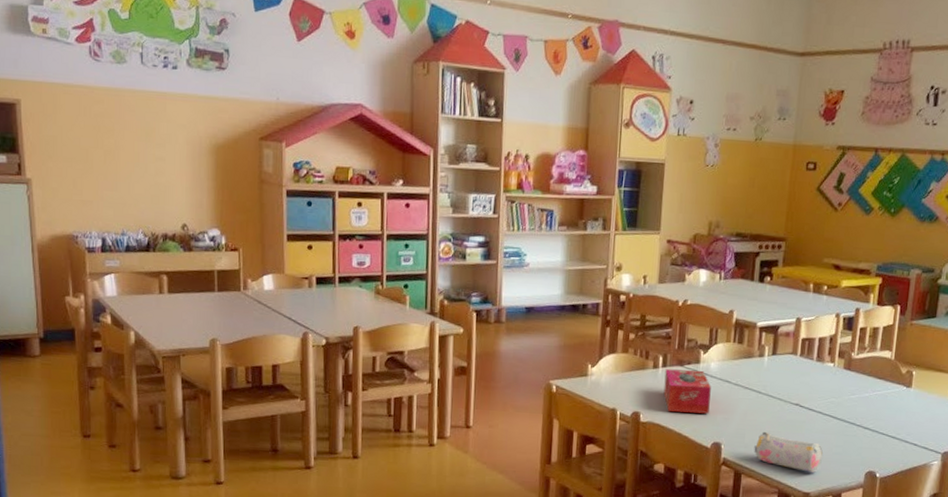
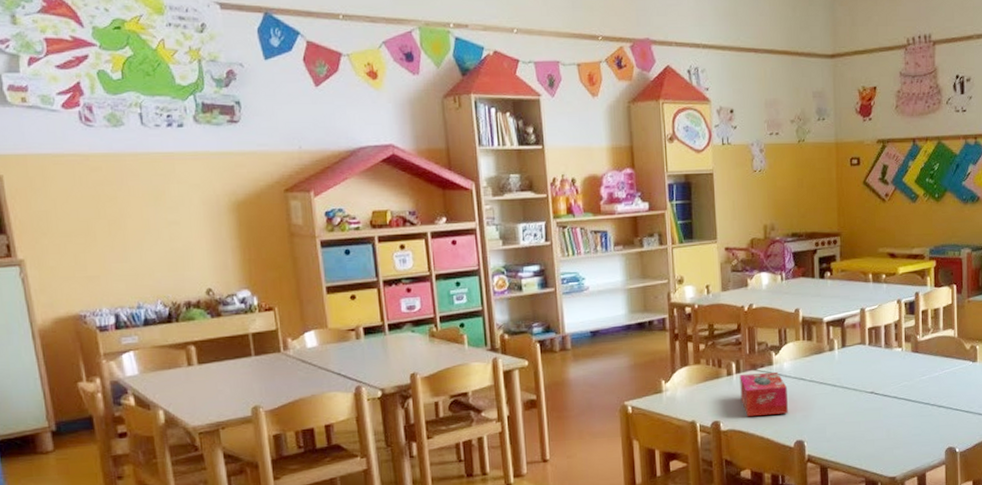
pencil case: present [754,431,824,473] -> none [836,423,904,457]

